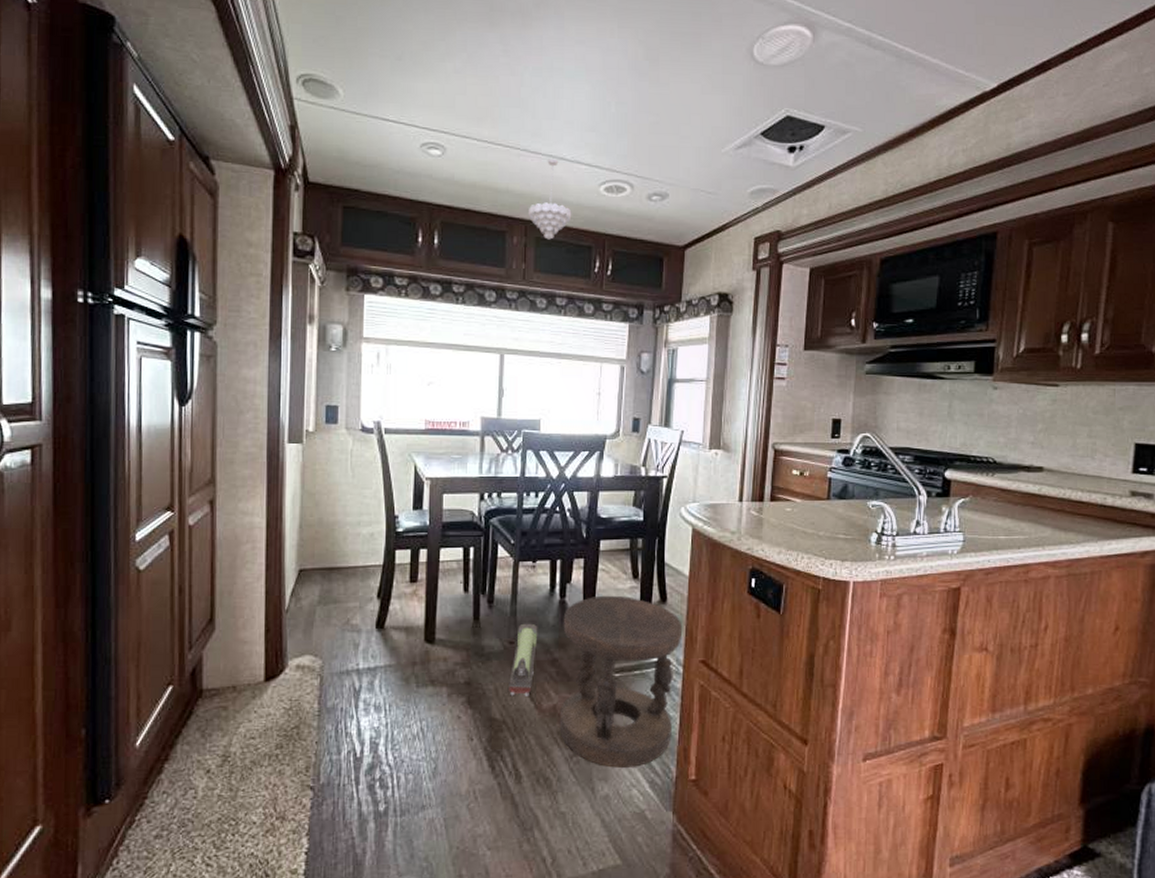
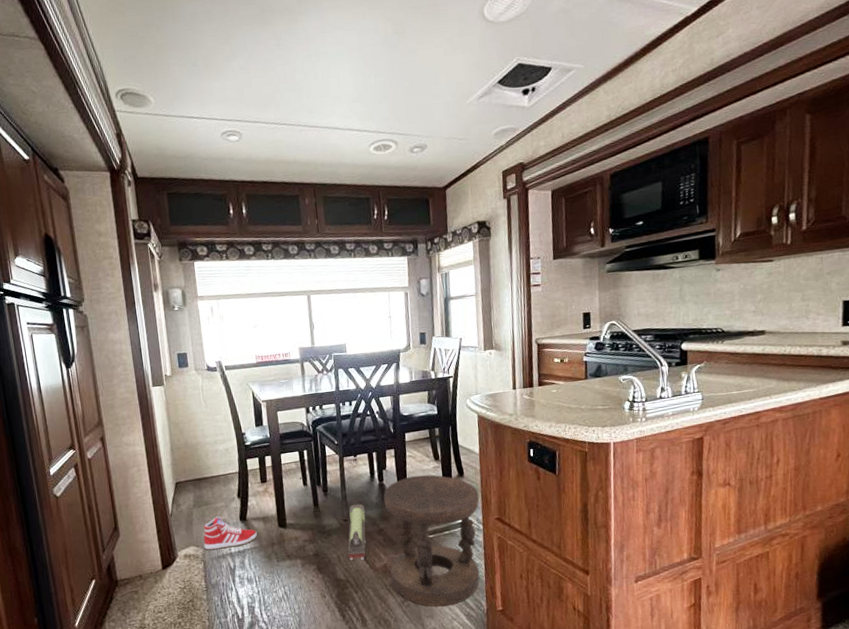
sneaker: none [324,619,395,663] -> present [203,516,257,550]
pendant light: present [528,158,572,240] -> none [314,129,350,197]

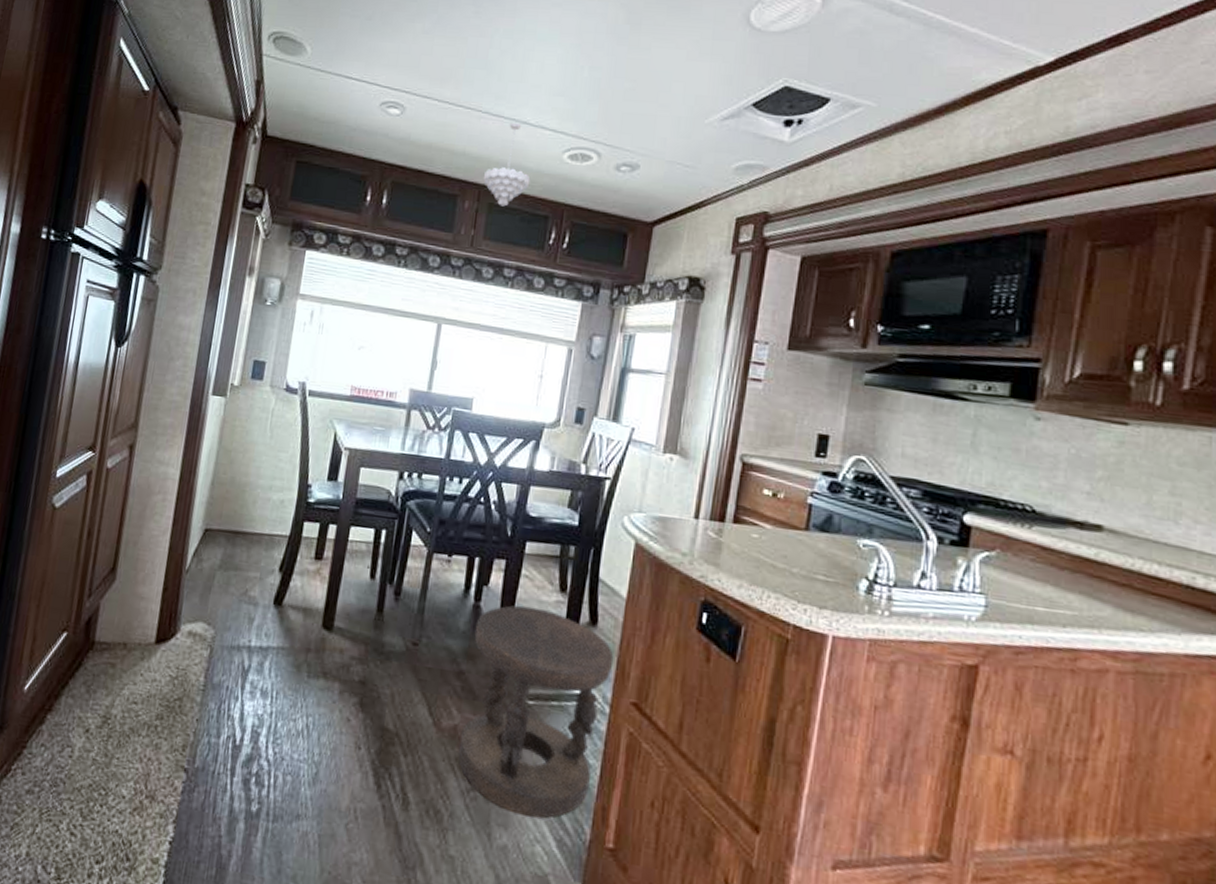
sneaker: present [203,516,257,550] -> none [217,589,291,640]
pendant light: none [314,129,350,197] -> present [483,122,531,207]
toy train: present [347,504,366,561] -> none [406,624,447,710]

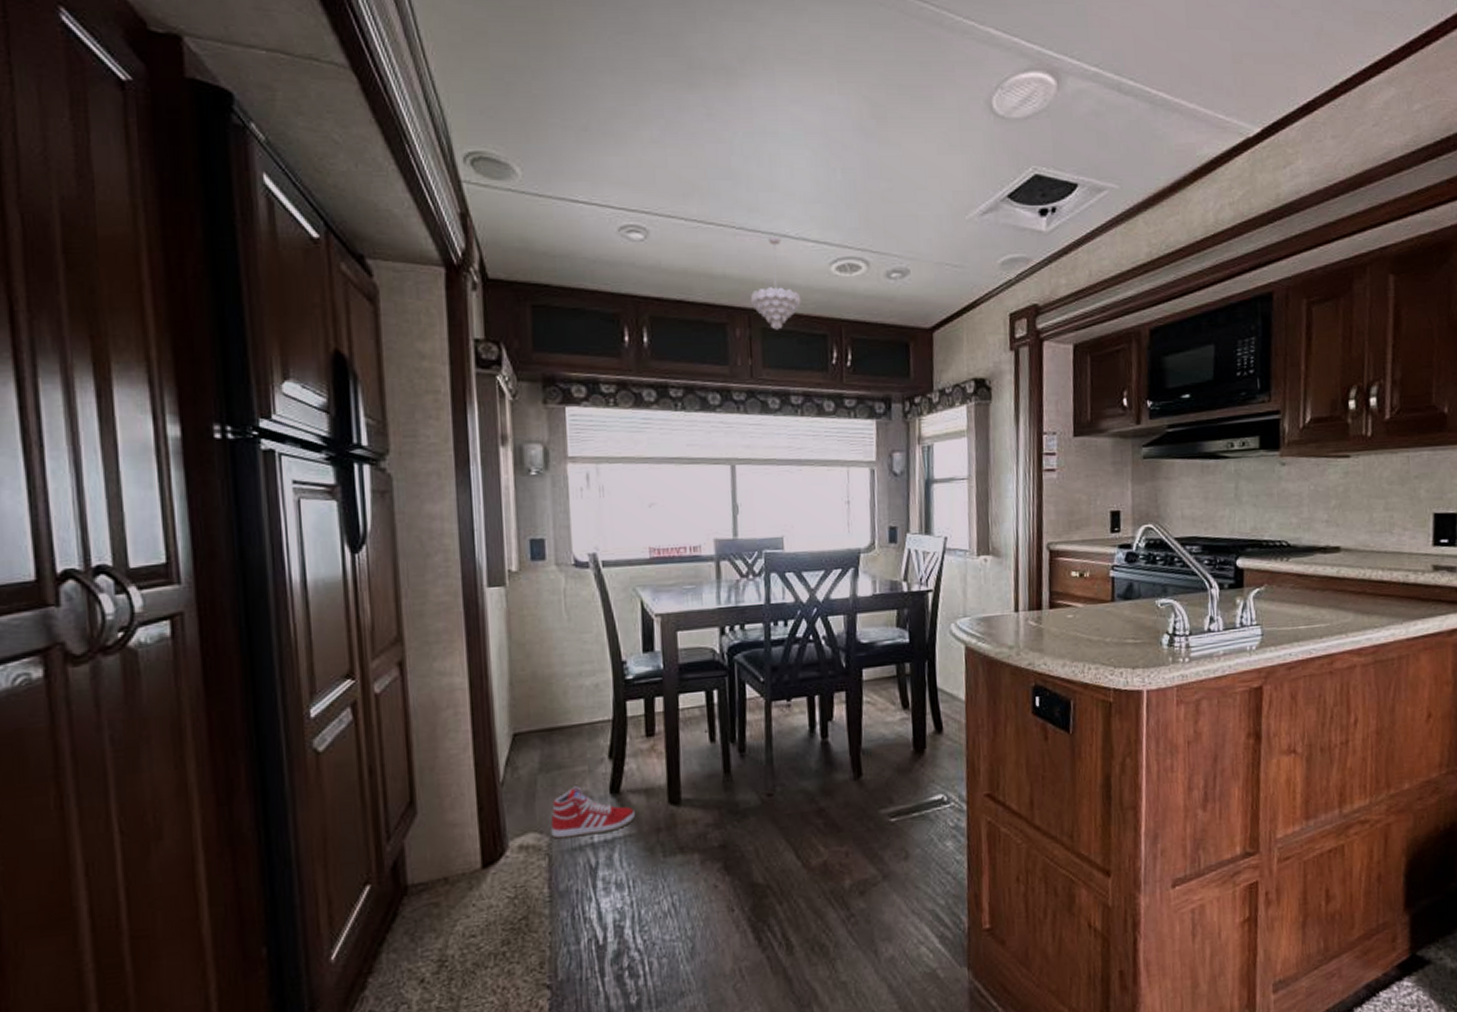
sneaker: none [217,589,291,640] -> present [550,786,635,839]
stool: present [458,605,614,818] -> none [827,729,964,924]

